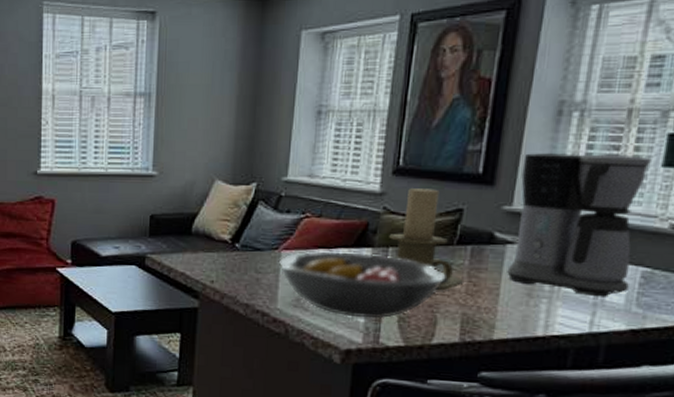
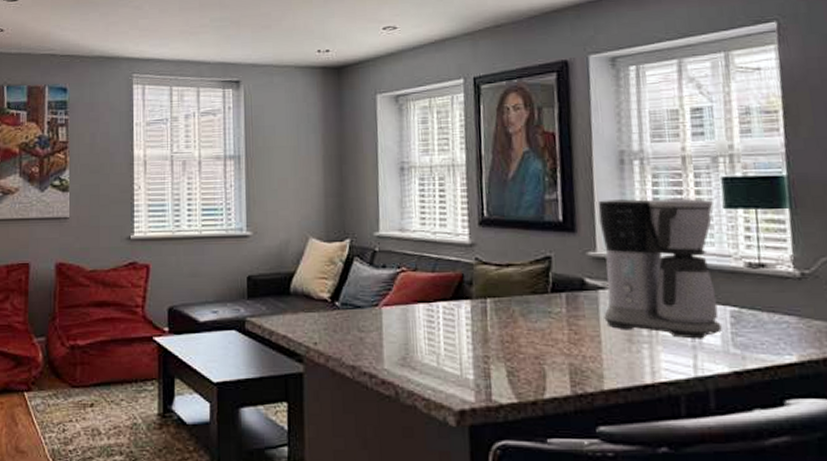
fruit bowl: present [279,251,445,319] -> none [381,305,546,374]
candle holder: present [389,188,465,291] -> none [485,238,565,341]

